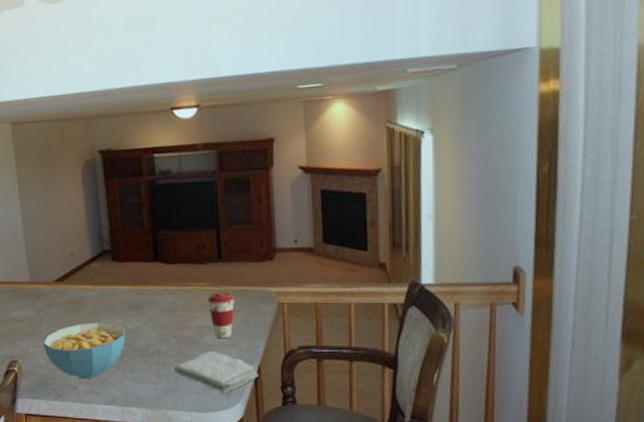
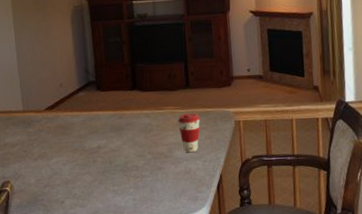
cereal bowl: present [42,322,126,379] -> none [33,143,108,194]
washcloth: present [174,351,259,394] -> none [150,164,221,200]

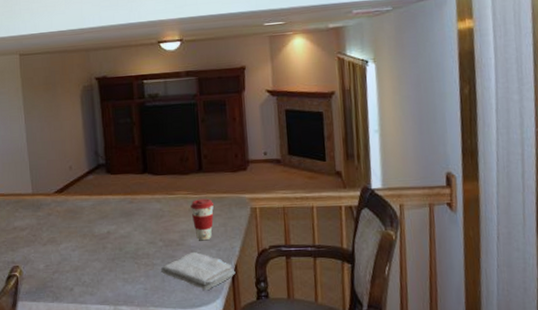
washcloth: none [150,164,221,200] -> present [161,252,236,291]

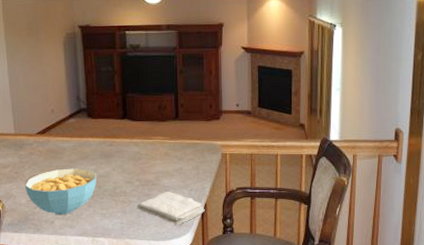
cereal bowl: none [42,228,118,282] -> present [24,168,97,215]
coffee cup: present [190,198,214,241] -> none [166,144,188,182]

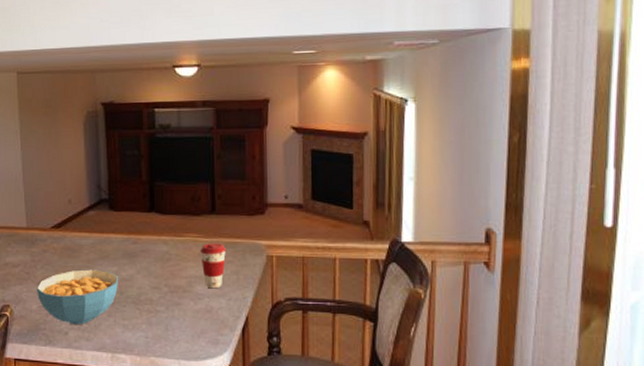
washcloth: present [137,192,205,226] -> none [165,301,246,343]
coffee cup: none [166,144,188,182] -> present [200,243,226,289]

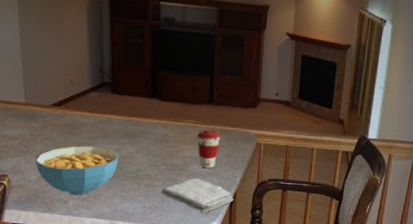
washcloth: none [165,301,246,343] -> present [162,178,234,214]

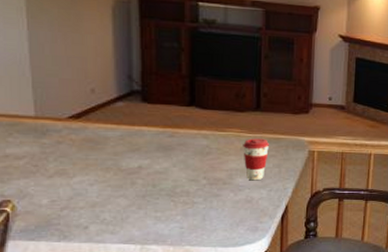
cereal bowl: present [35,146,119,195] -> none [47,162,152,219]
washcloth: present [162,178,234,214] -> none [202,192,286,230]

